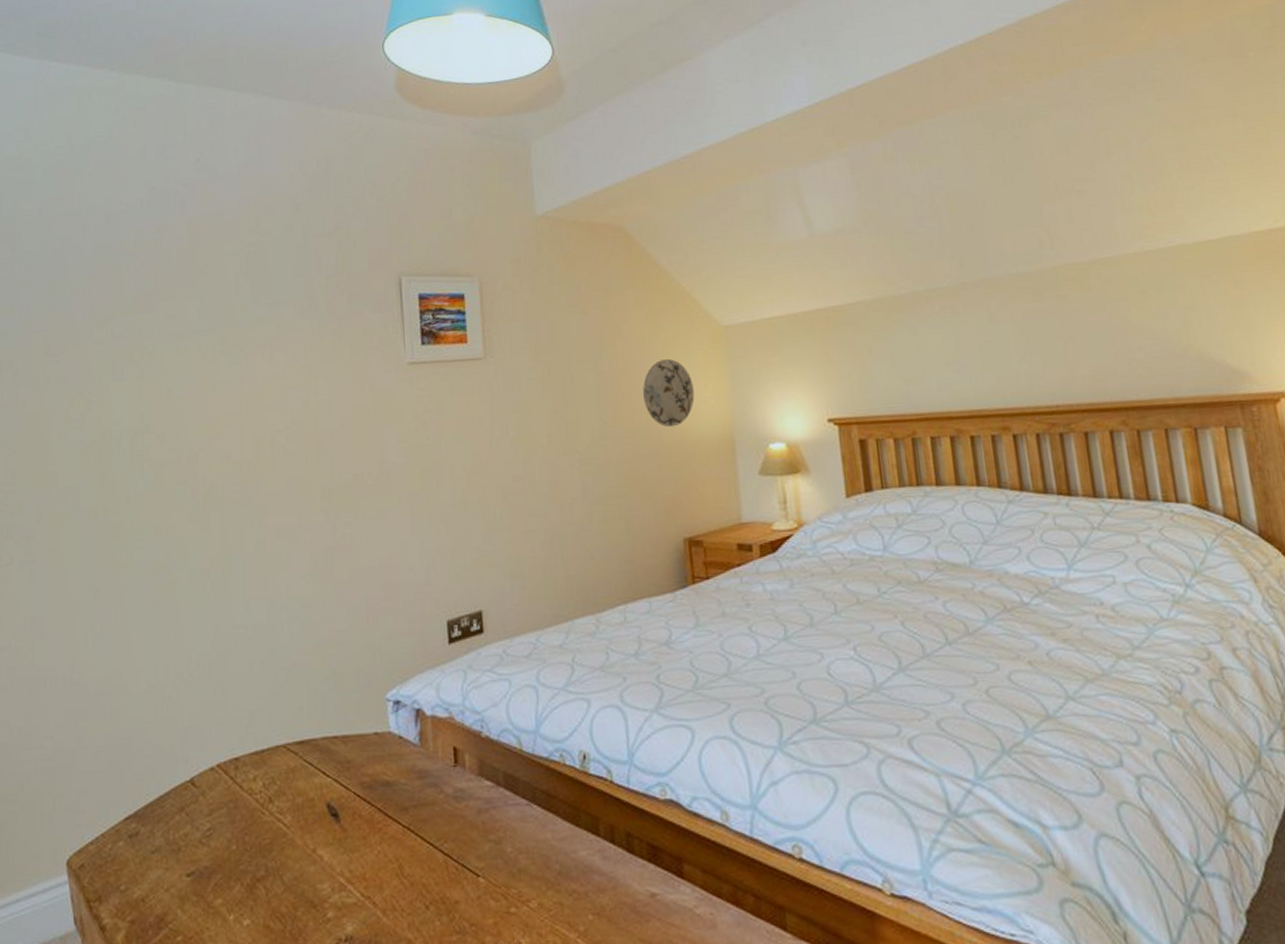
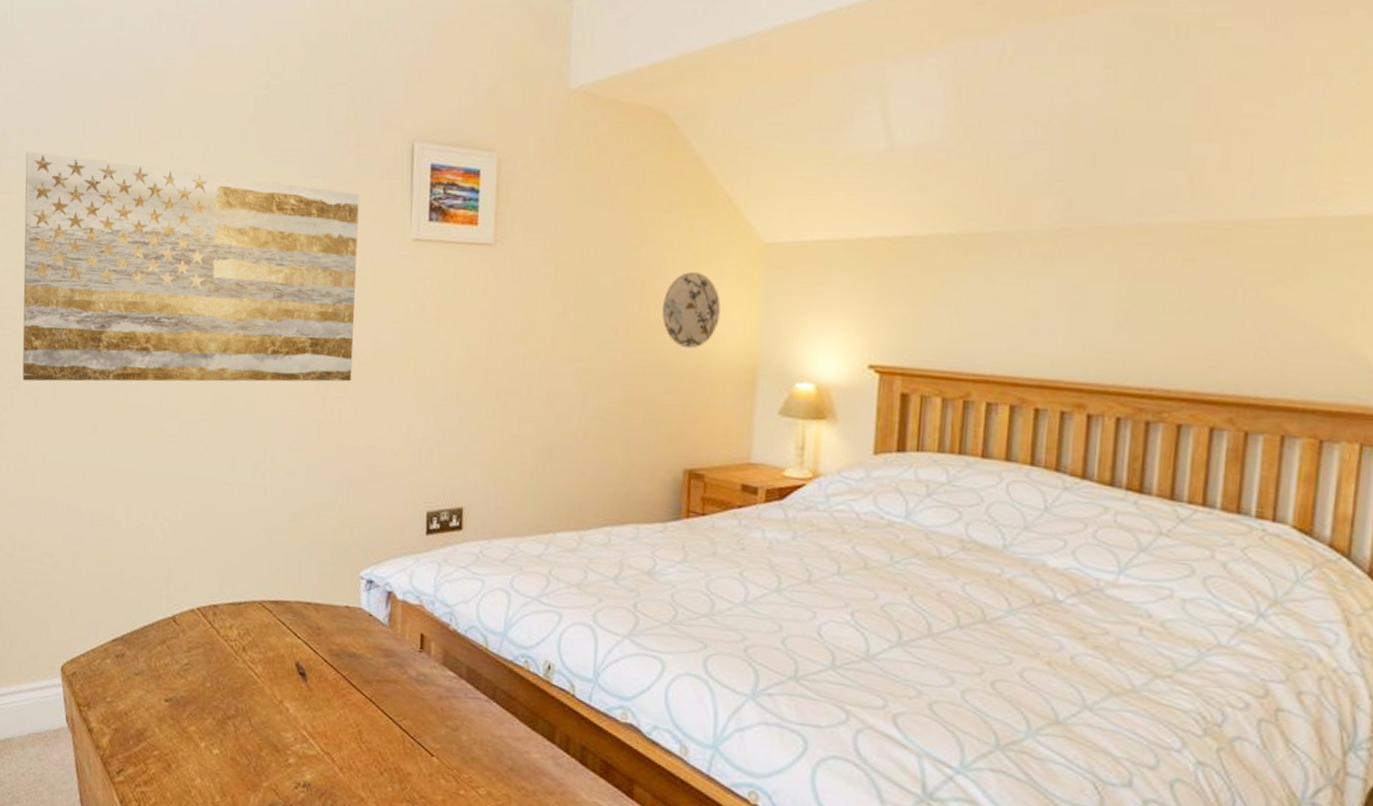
wall art: none [16,328,361,556] -> present [22,152,360,382]

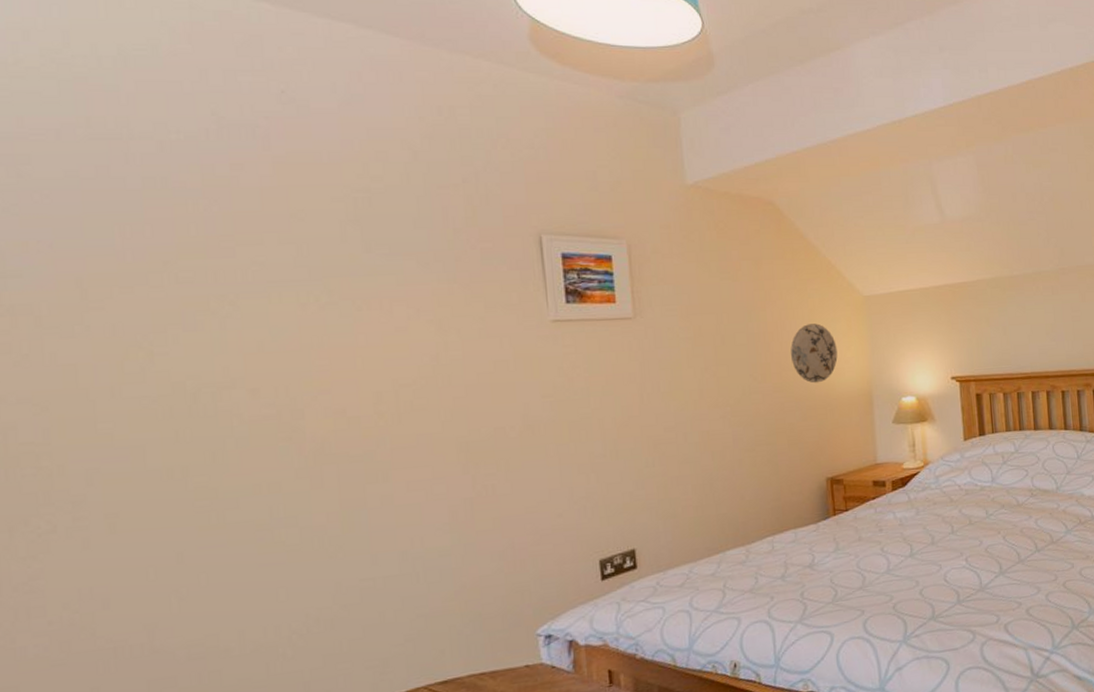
wall art: present [22,152,360,382] -> none [35,268,503,523]

